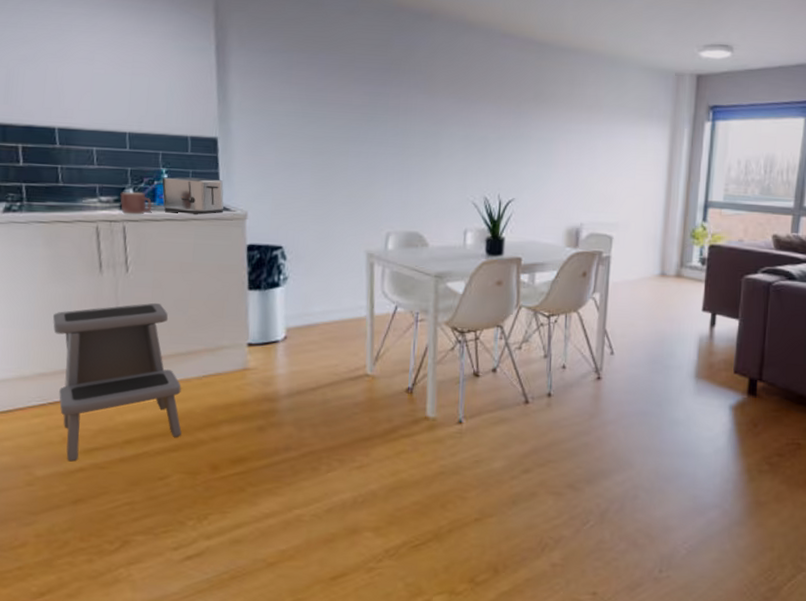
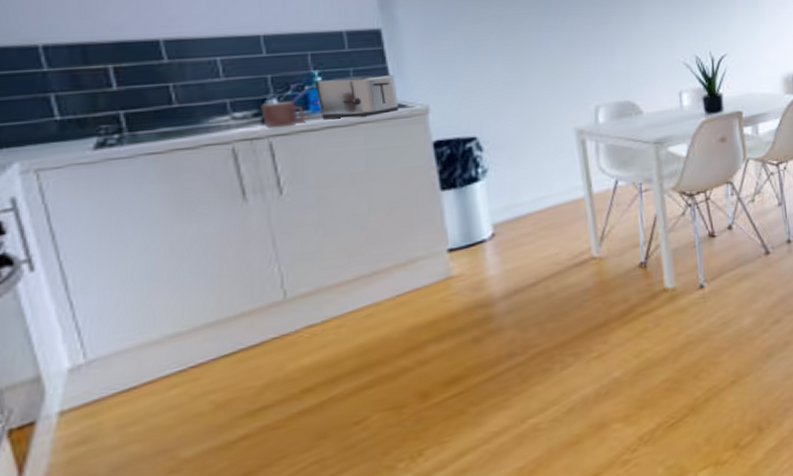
step stool: present [52,302,182,462] -> none [182,223,377,431]

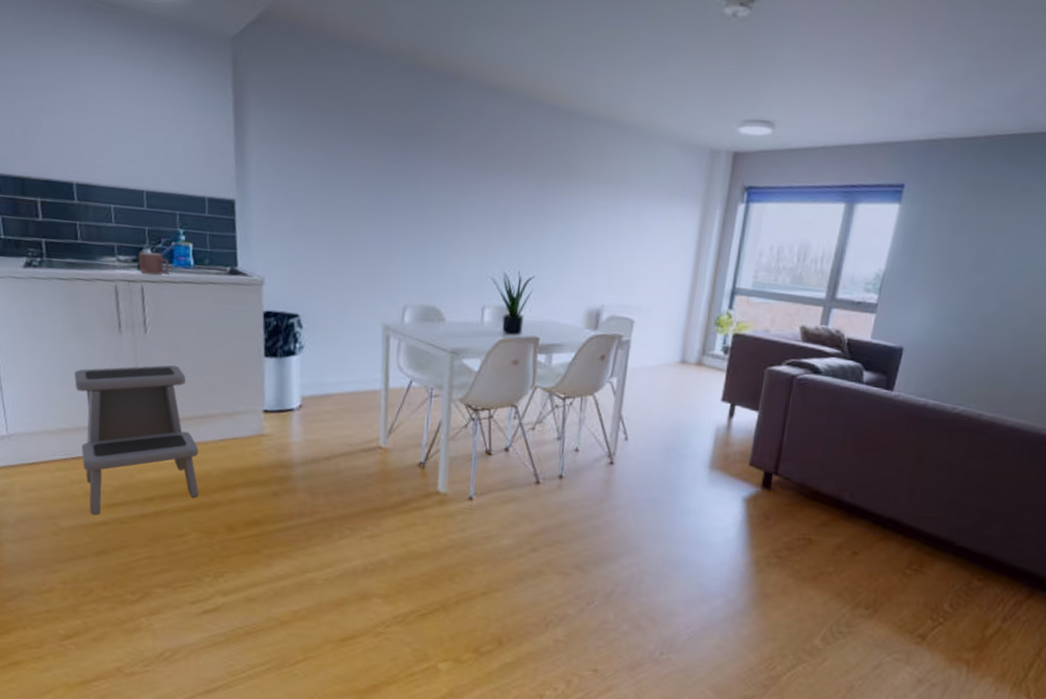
step stool: none [182,223,377,431] -> present [74,365,199,515]
toaster: present [314,74,399,119] -> none [179,238,242,279]

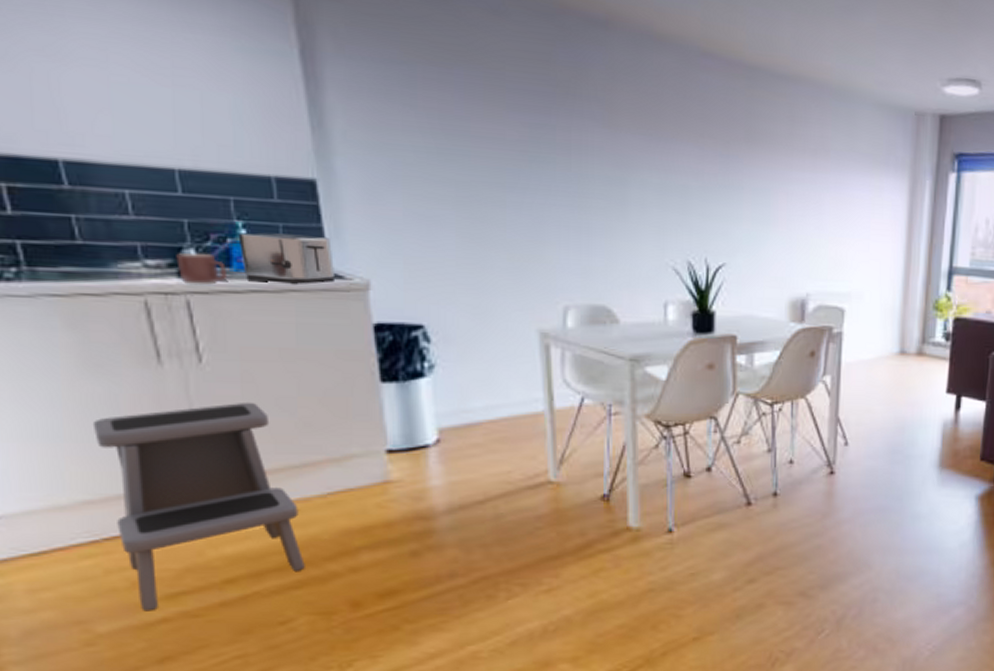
toaster: none [179,238,242,279] -> present [238,232,336,285]

